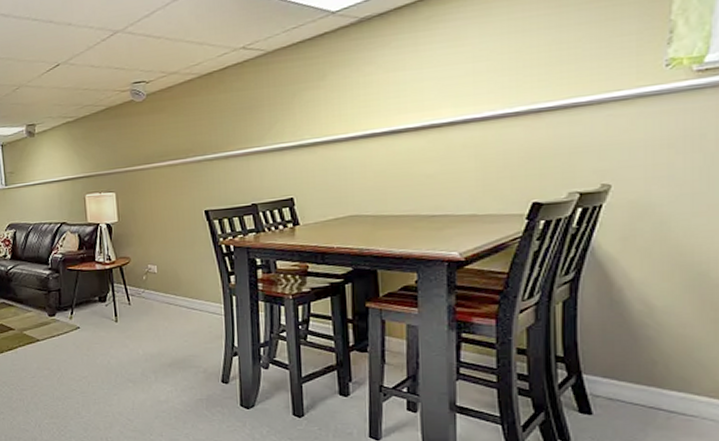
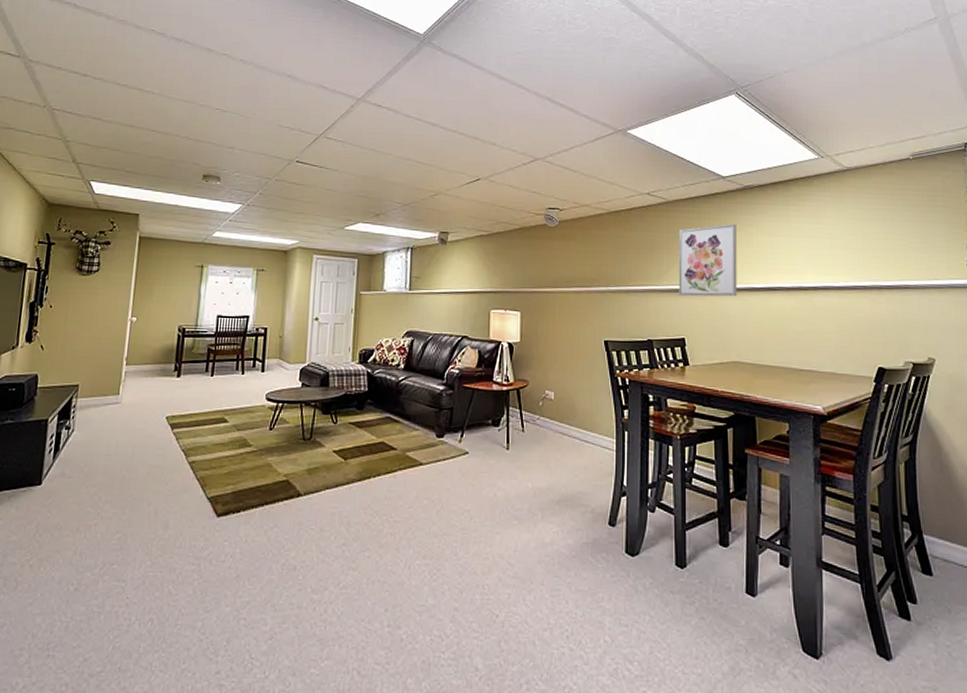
wall art: none [281,65,354,155] -> present [678,224,738,297]

